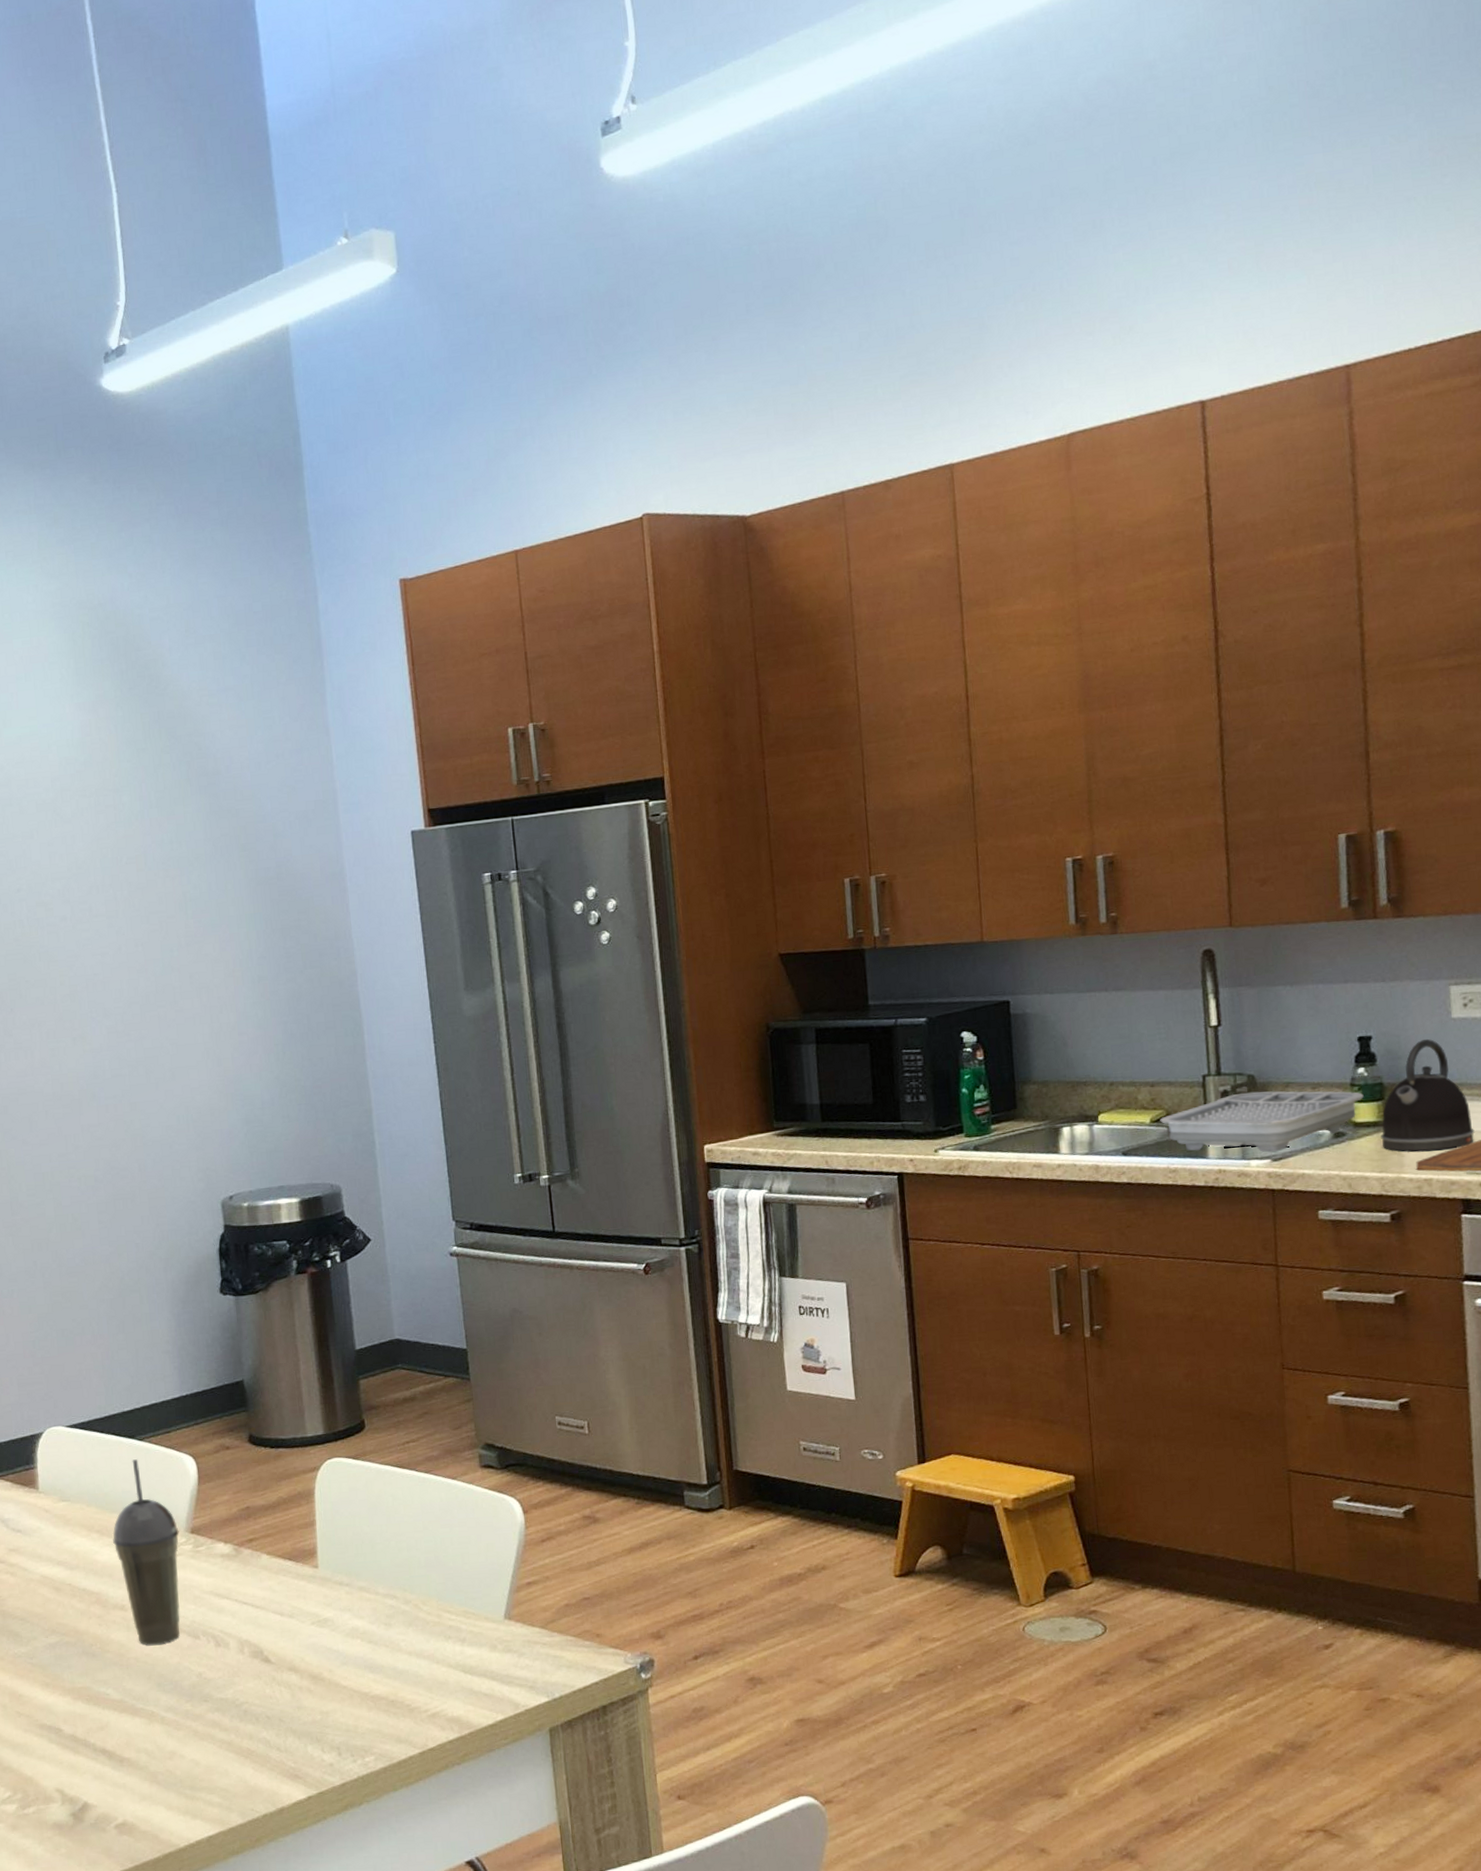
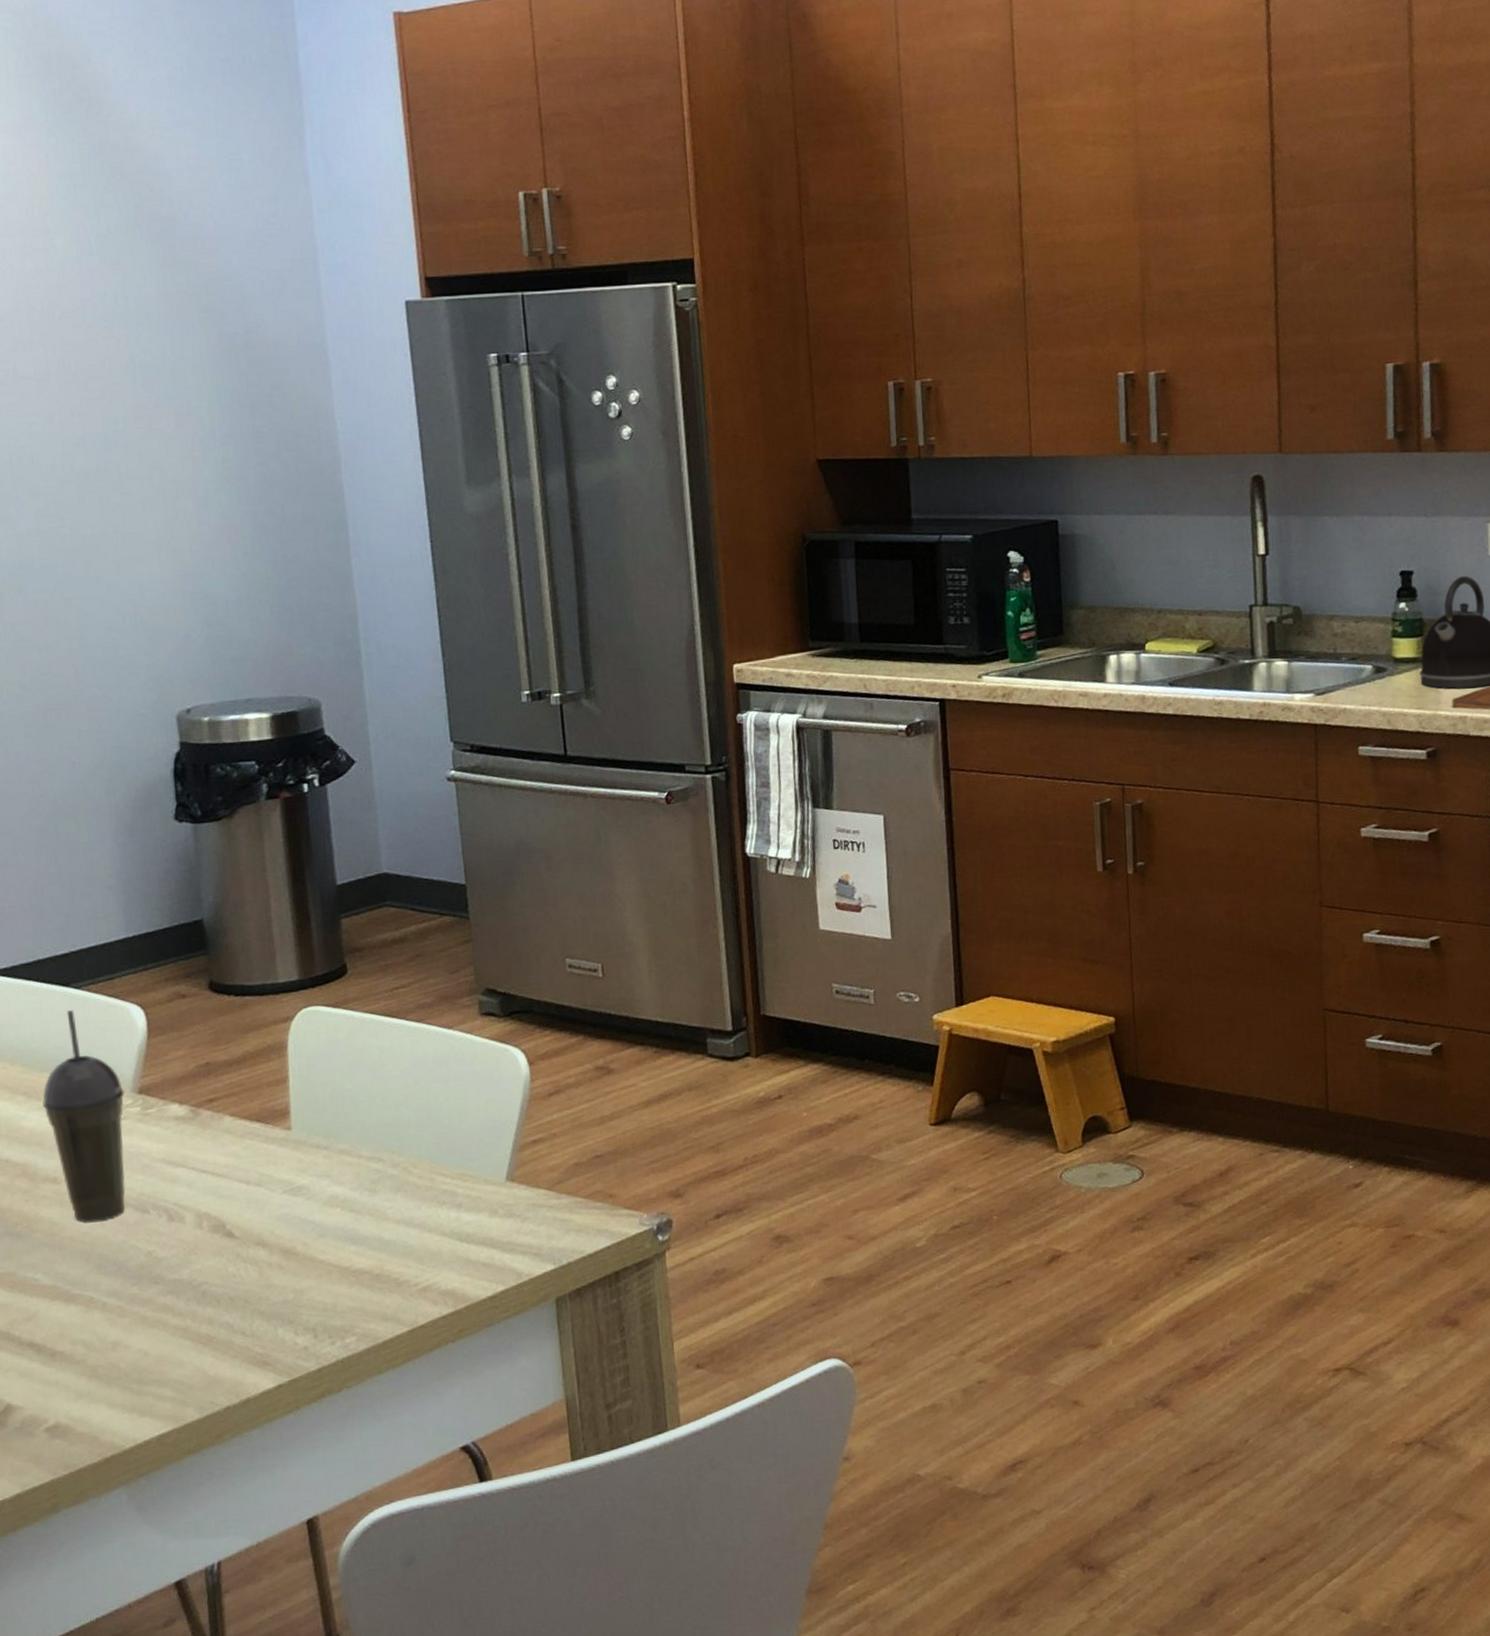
dish rack: present [1160,1091,1364,1153] -> none [1207,623,1404,687]

